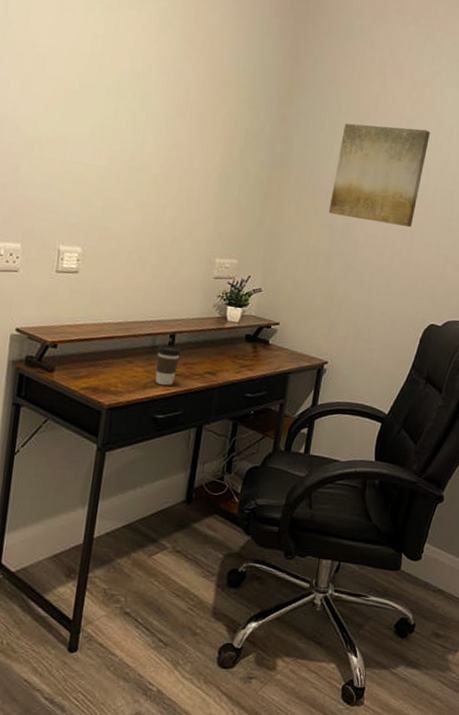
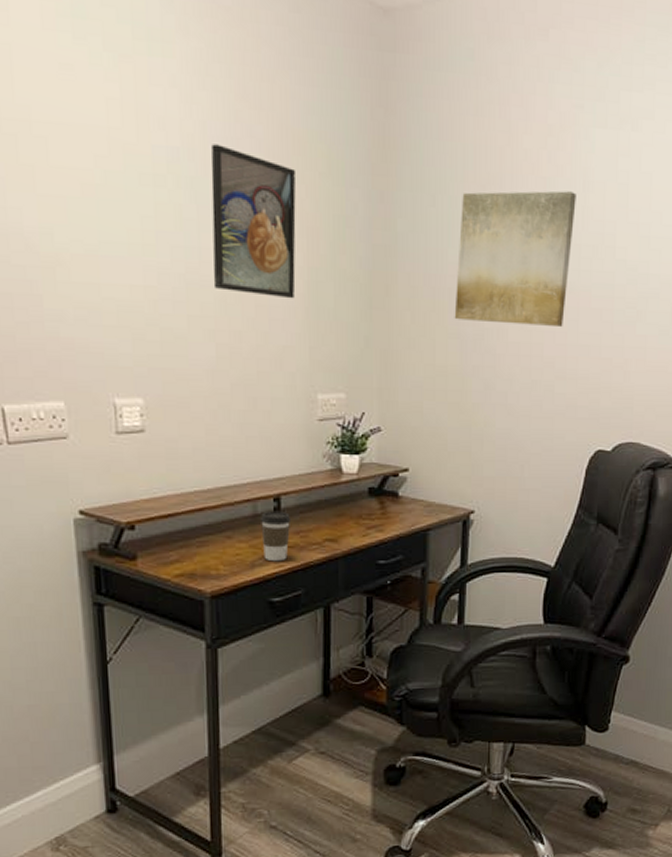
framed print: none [149,72,223,186] -> present [211,144,297,299]

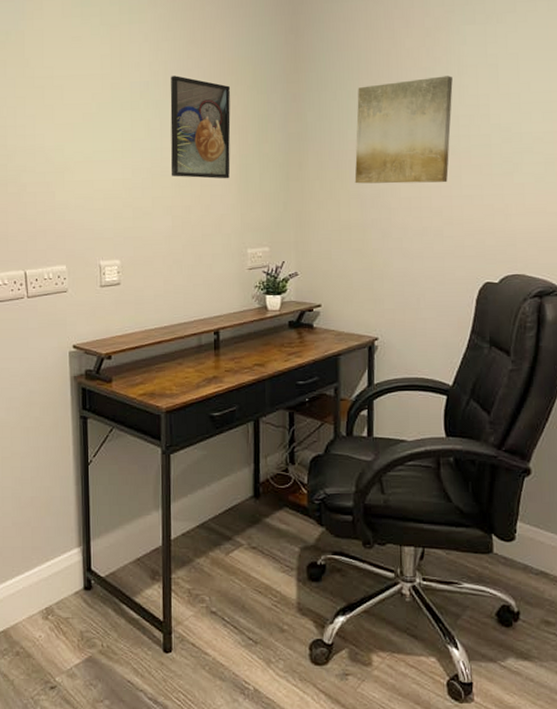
coffee cup: present [261,511,292,562] -> none [204,342,228,383]

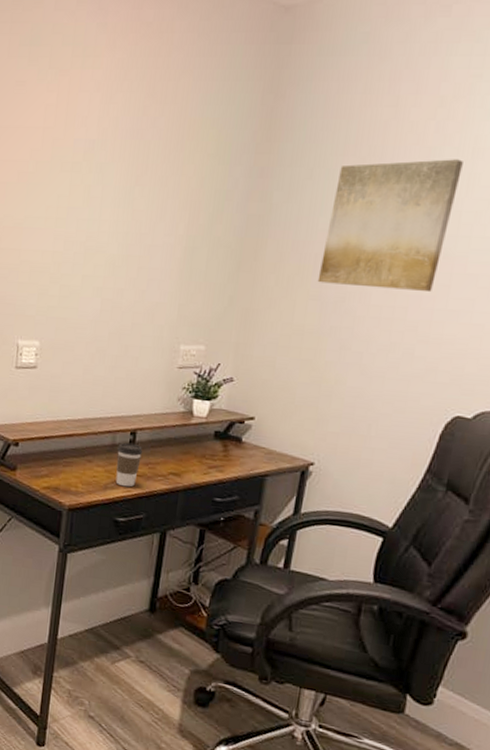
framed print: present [170,75,231,179] -> none [106,135,188,263]
coffee cup: none [204,342,228,383] -> present [115,442,143,487]

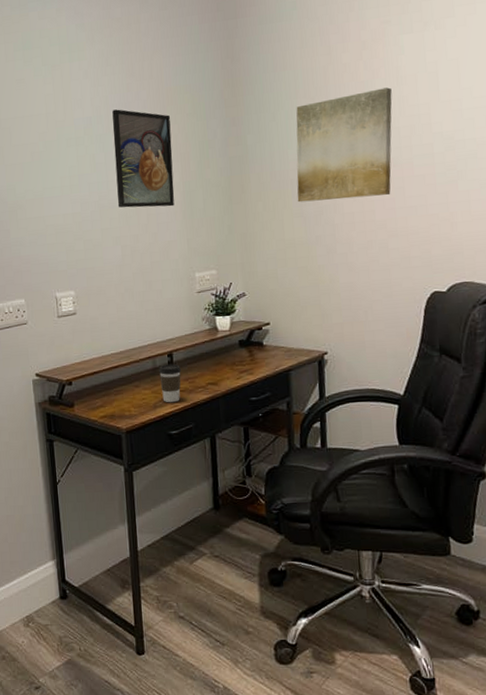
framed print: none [106,135,188,263] -> present [112,109,174,208]

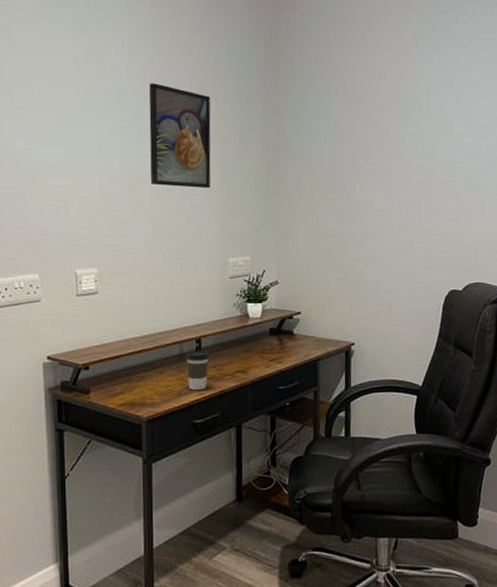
wall art: present [296,87,392,203] -> none [332,97,422,197]

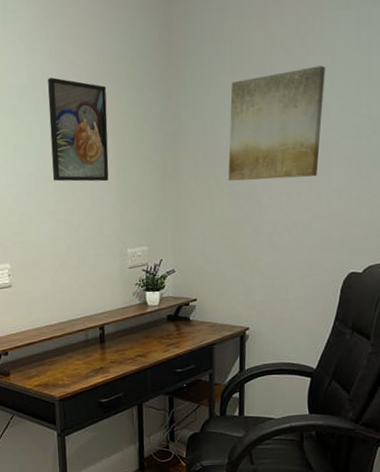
coffee cup: present [186,350,210,391] -> none [91,336,112,373]
wall art: none [332,97,422,197] -> present [228,65,325,181]

